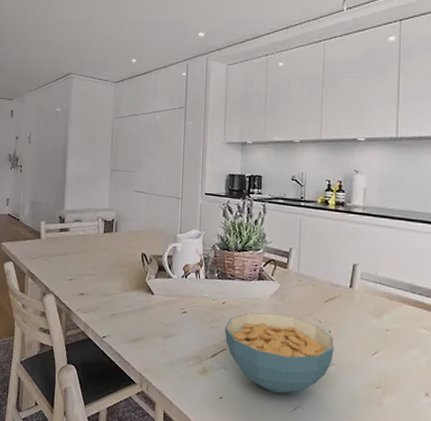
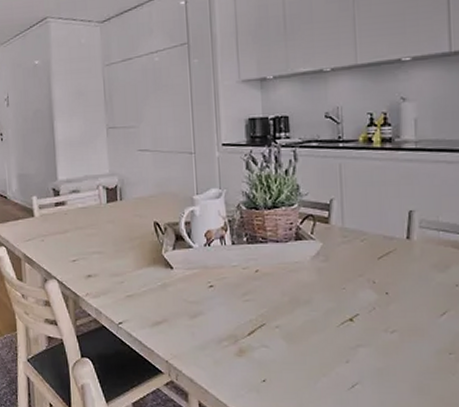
cereal bowl: present [224,312,334,394] -> none [260,278,394,370]

